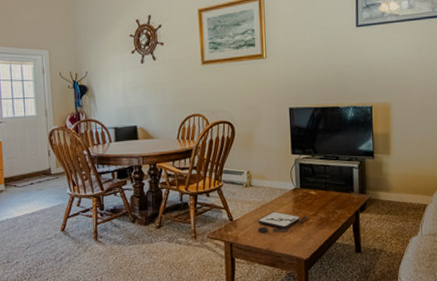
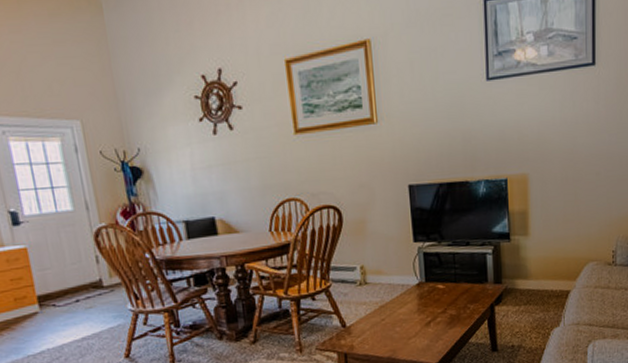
board game: present [257,211,307,233] -> none [376,312,435,337]

